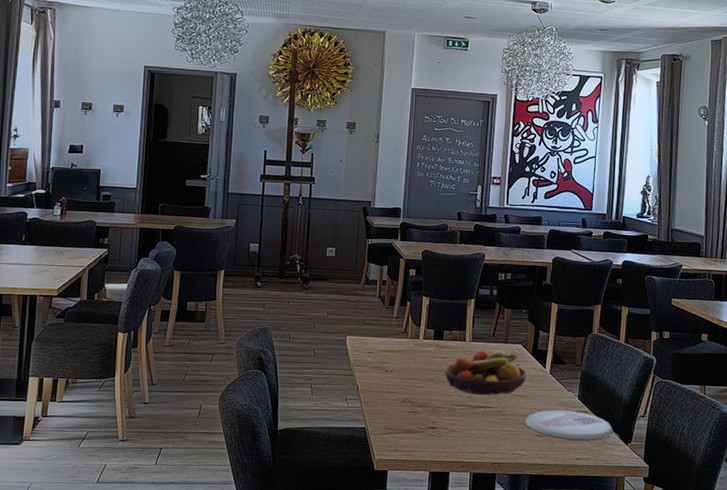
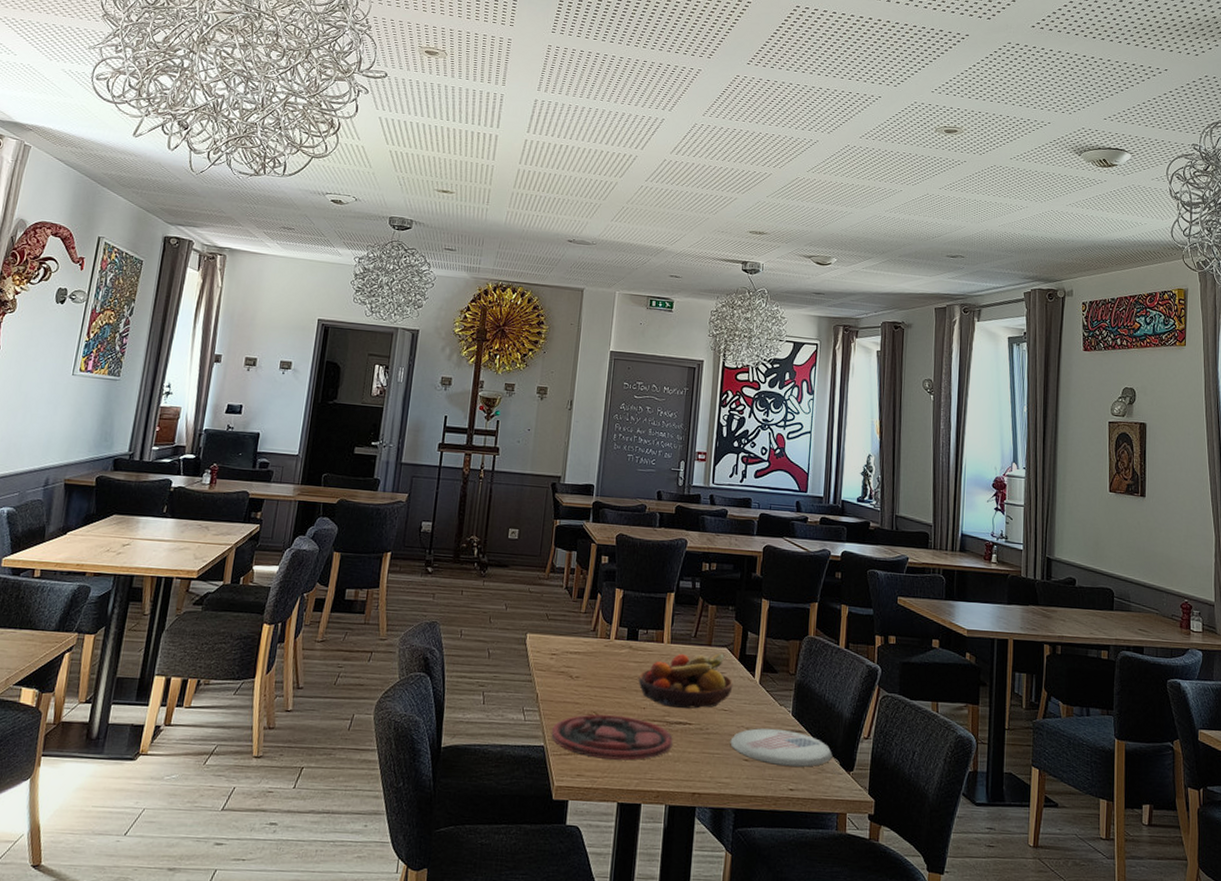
plate: none [371,401,476,438] -> present [551,714,673,761]

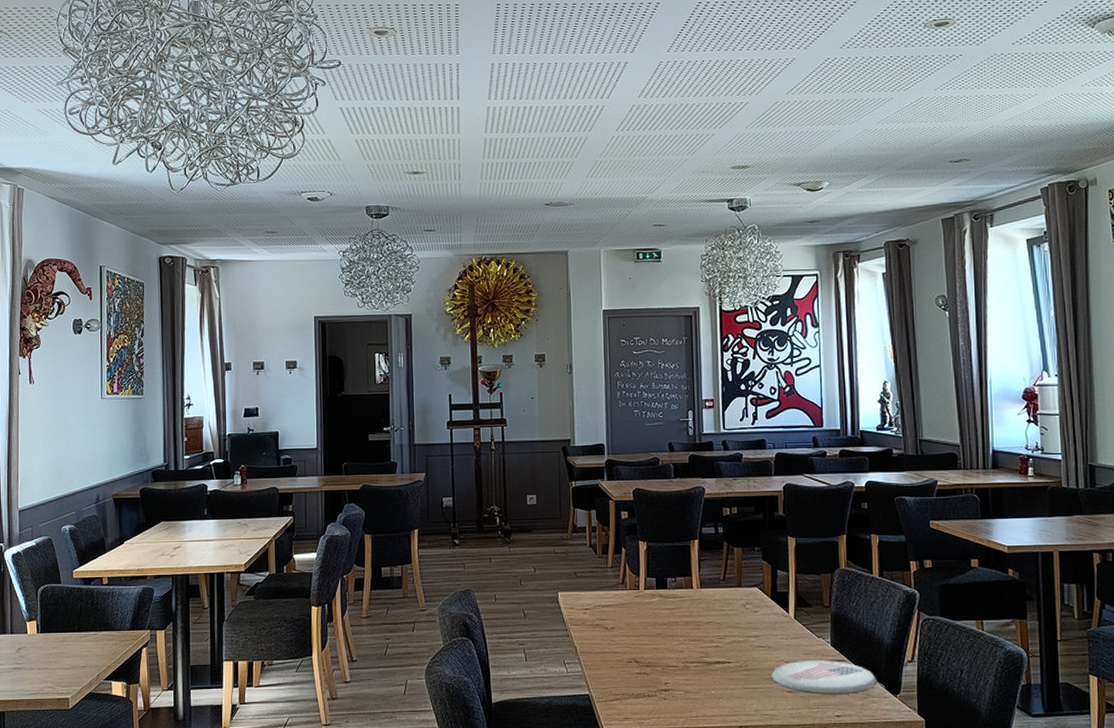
plate: present [551,714,673,761] -> none [594,660,714,701]
fruit bowl: present [638,653,733,709] -> none [672,593,768,649]

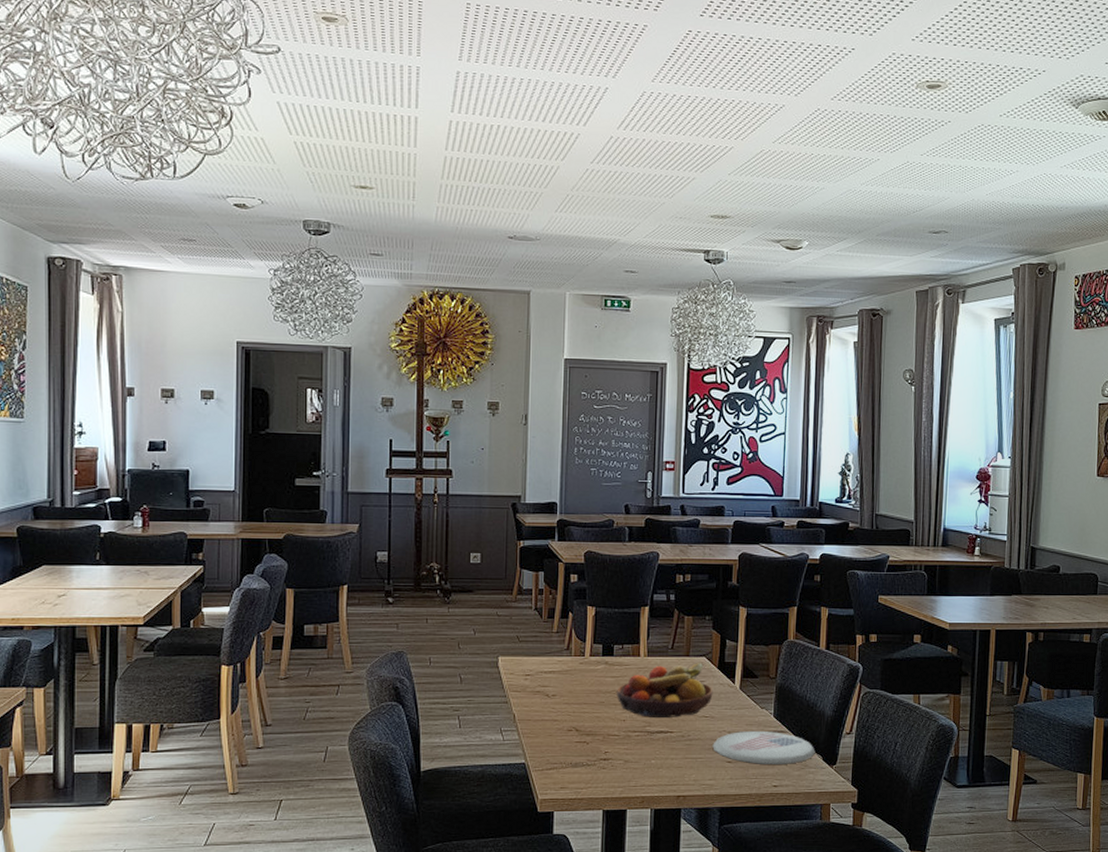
fruit bowl: none [672,593,768,649] -> present [616,663,713,719]

